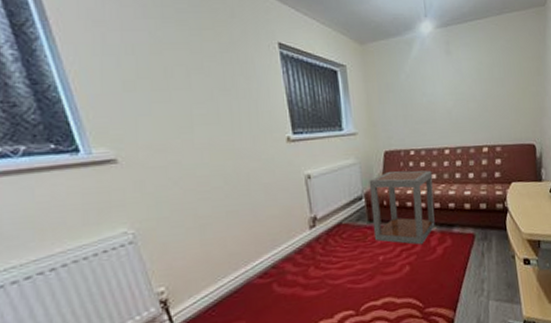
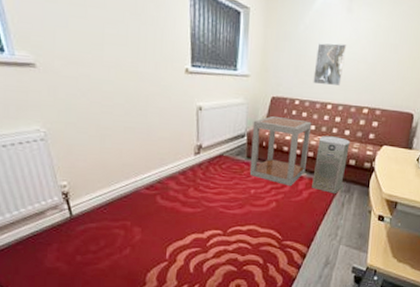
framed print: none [422,86,454,131] -> present [313,43,347,87]
air purifier: none [442,181,478,245] -> present [312,135,350,195]

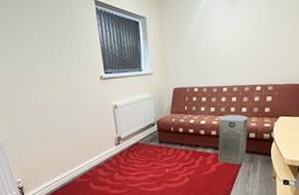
side table: present [249,116,312,187] -> none [160,104,212,163]
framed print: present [313,43,347,87] -> none [207,33,234,72]

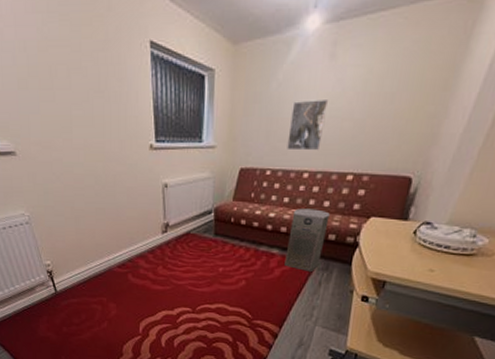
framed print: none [207,33,234,72] -> present [287,100,329,151]

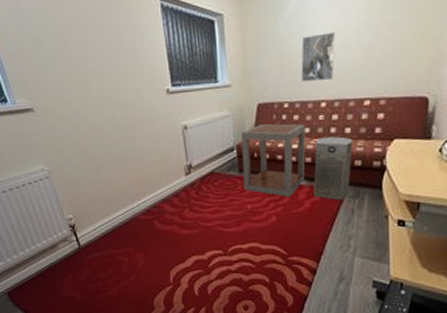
side table: none [217,190,285,264] -> present [241,123,306,198]

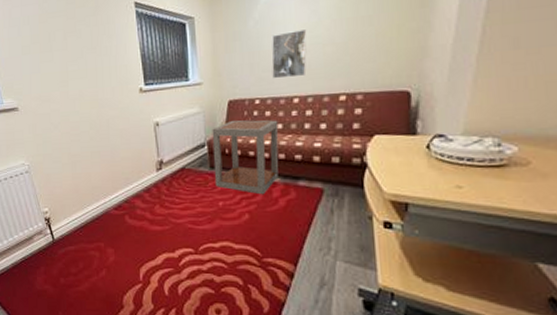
air purifier: present [314,136,353,201] -> none [288,132,329,200]

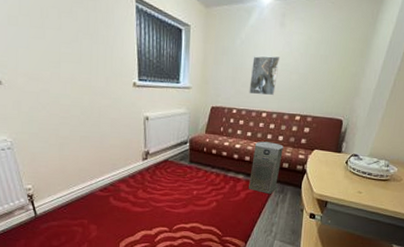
side table: present [212,120,279,195] -> none [192,124,248,188]
air purifier: none [288,132,329,200] -> present [249,141,283,195]

